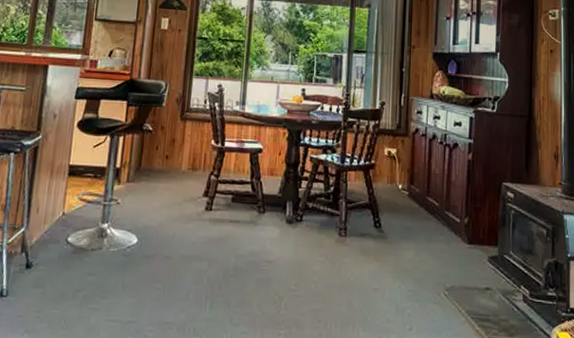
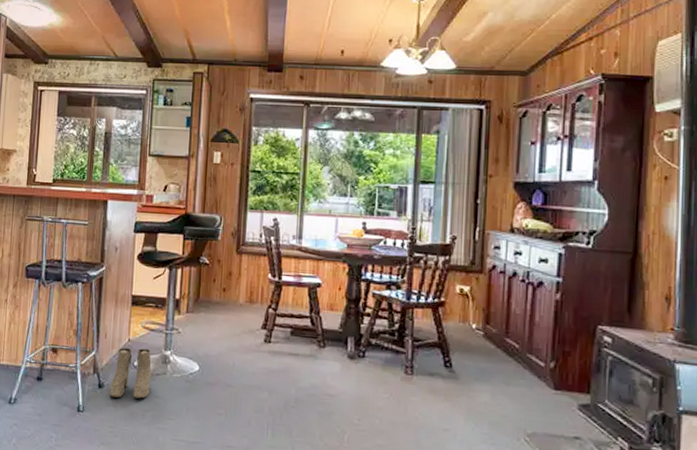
boots: none [38,221,87,278] -> present [110,347,152,399]

